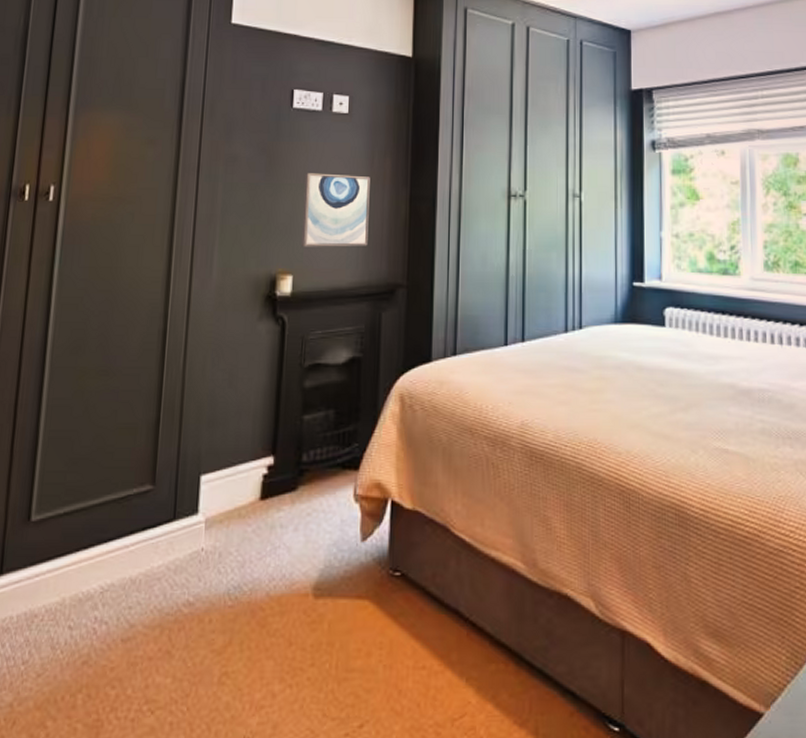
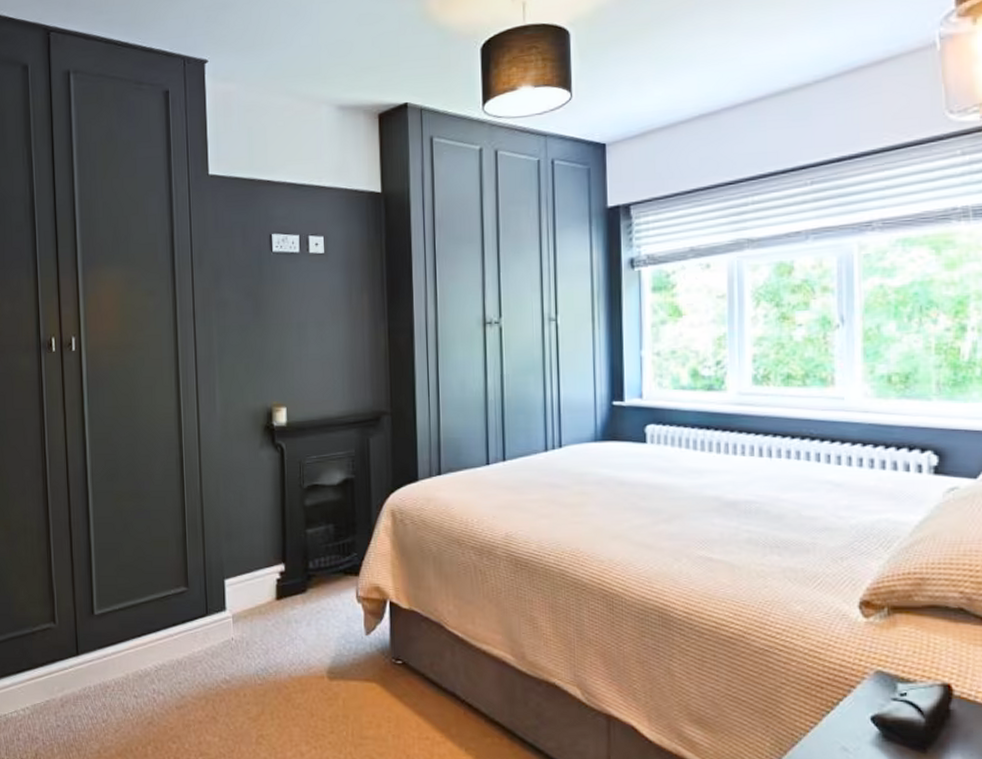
wall art: present [301,173,370,247] -> none [289,312,352,381]

